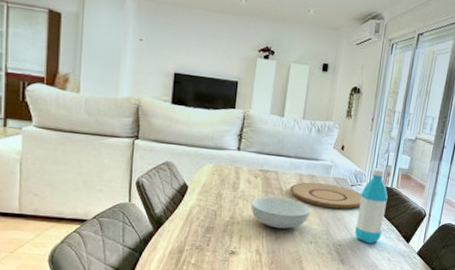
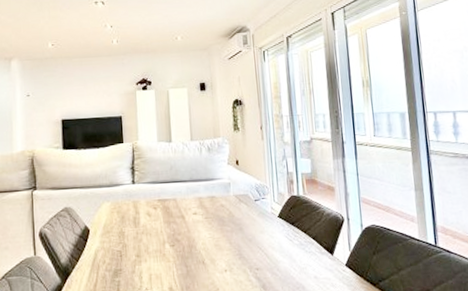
serving bowl: present [251,196,311,229] -> none [155,225,219,260]
plate: present [289,182,363,209] -> none [191,202,270,229]
water bottle: present [355,168,388,244] -> none [266,177,301,263]

